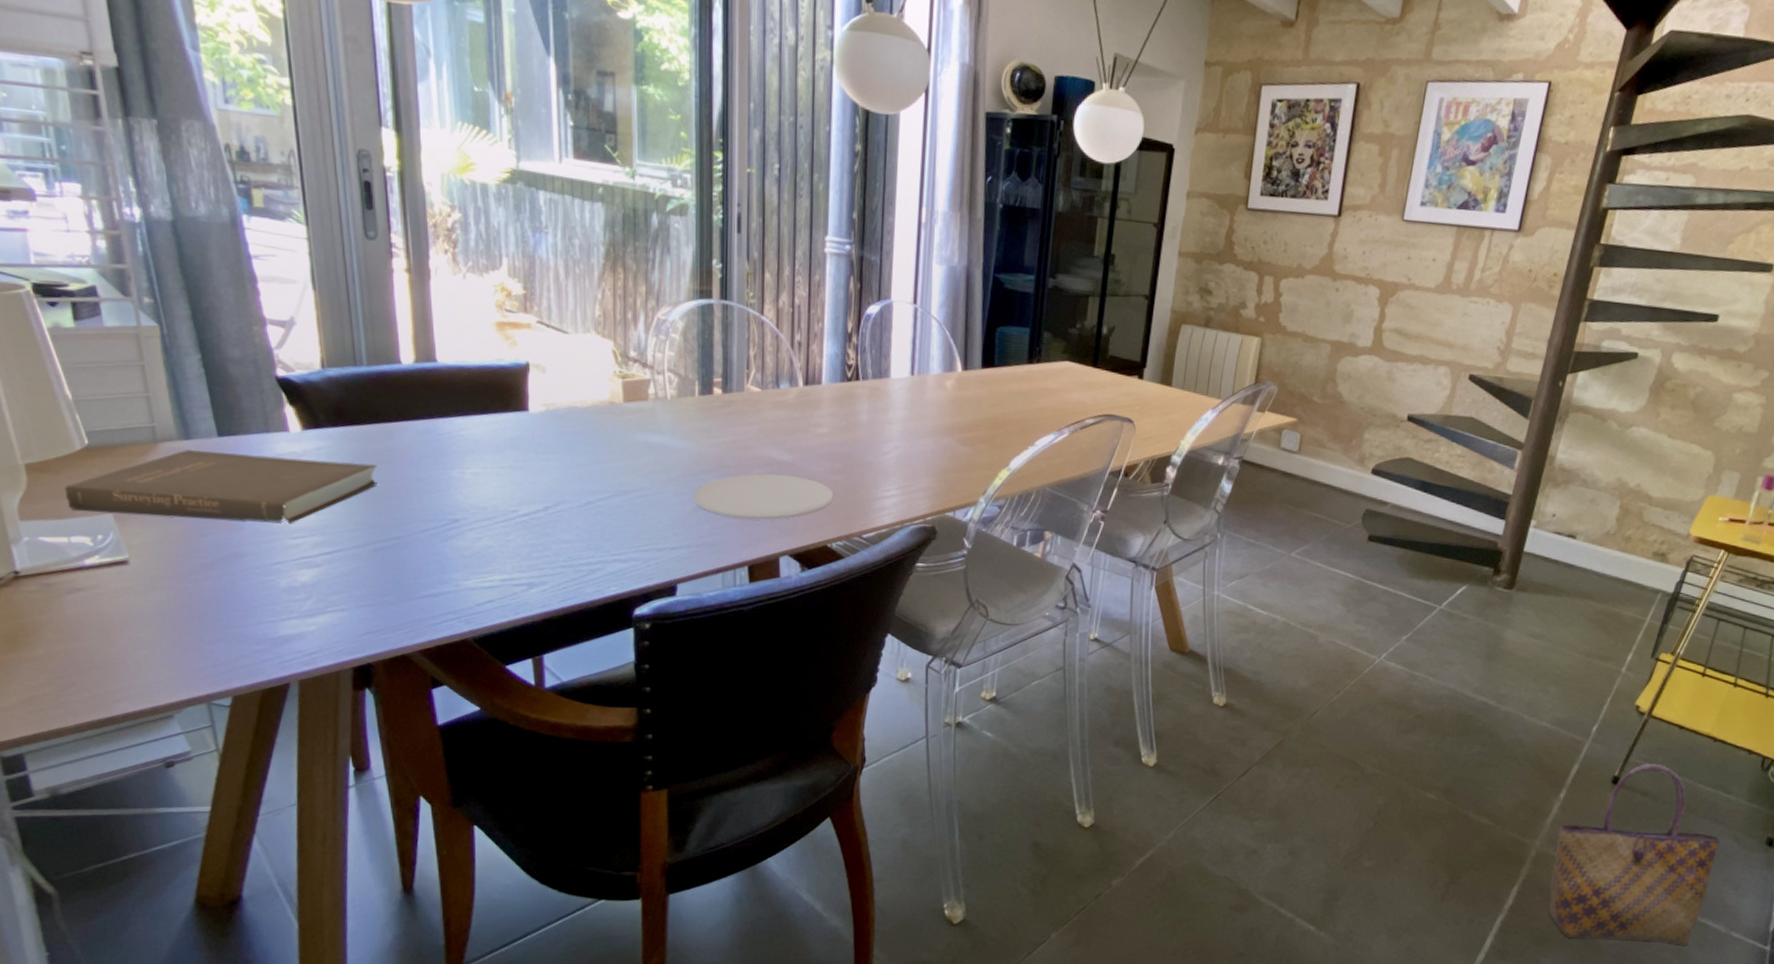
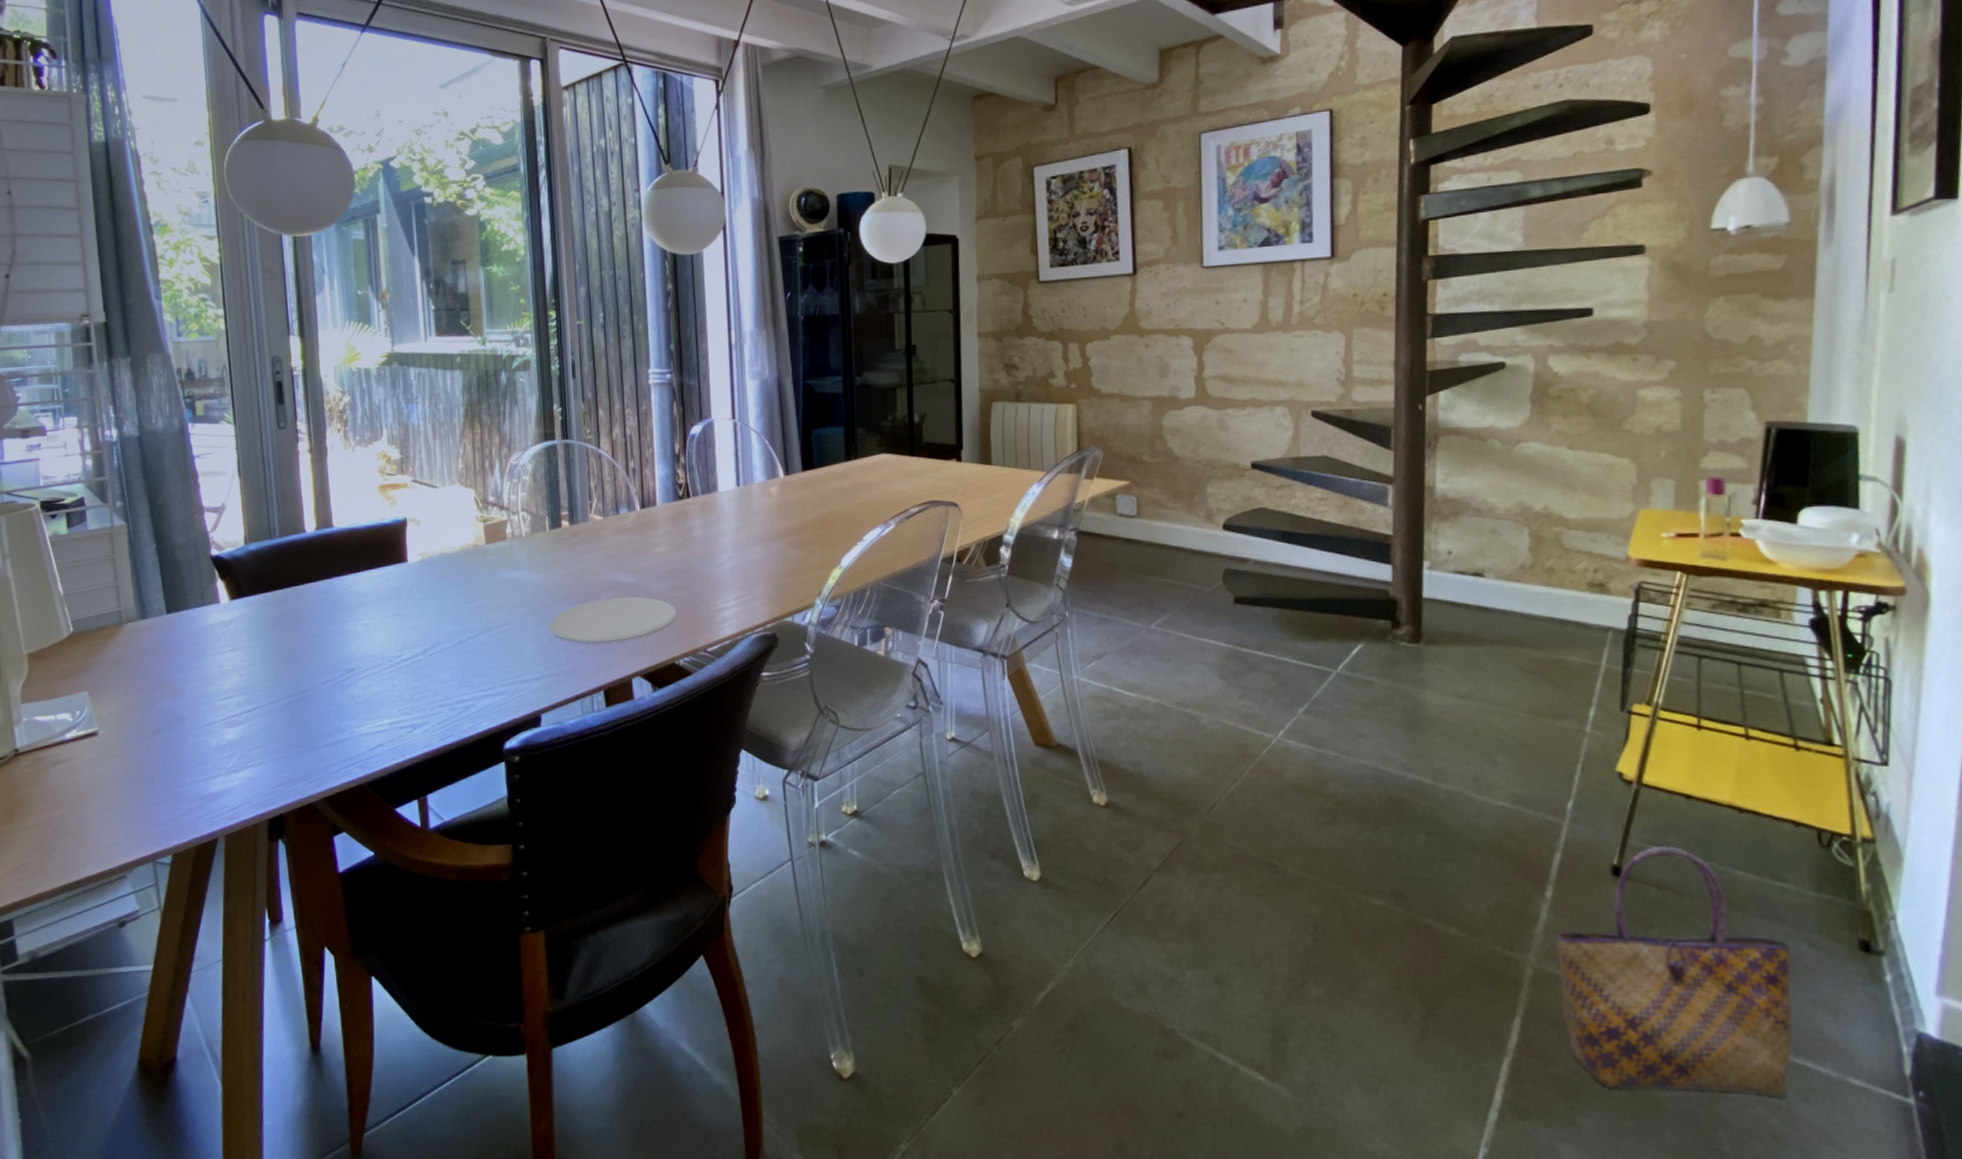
book: present [64,449,378,523] -> none [54,625,288,690]

